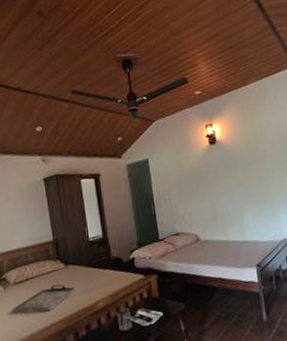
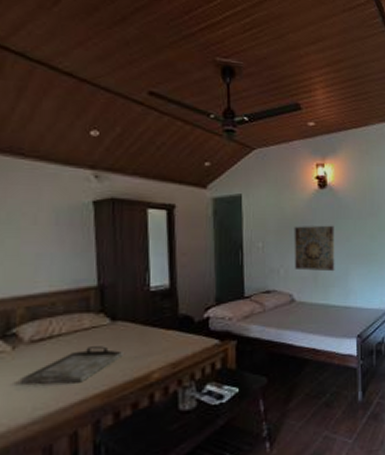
wall art: none [192,174,231,214] -> present [294,225,335,272]

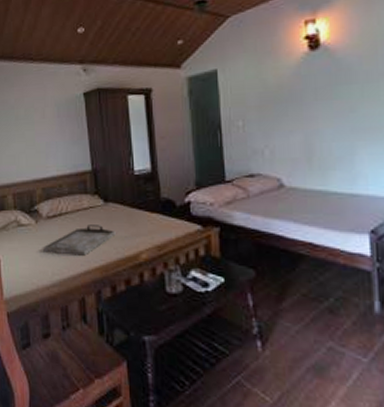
wall art: present [294,225,335,272] -> none [279,93,335,151]

